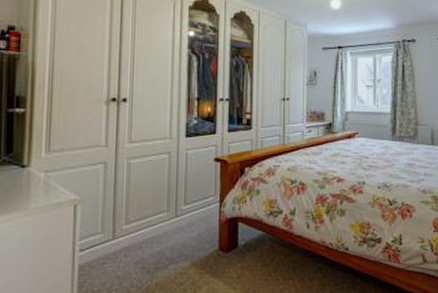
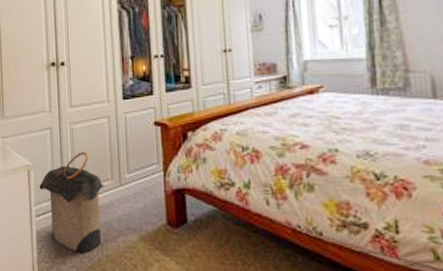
laundry hamper: none [86,185,160,284] -> present [39,151,105,254]

